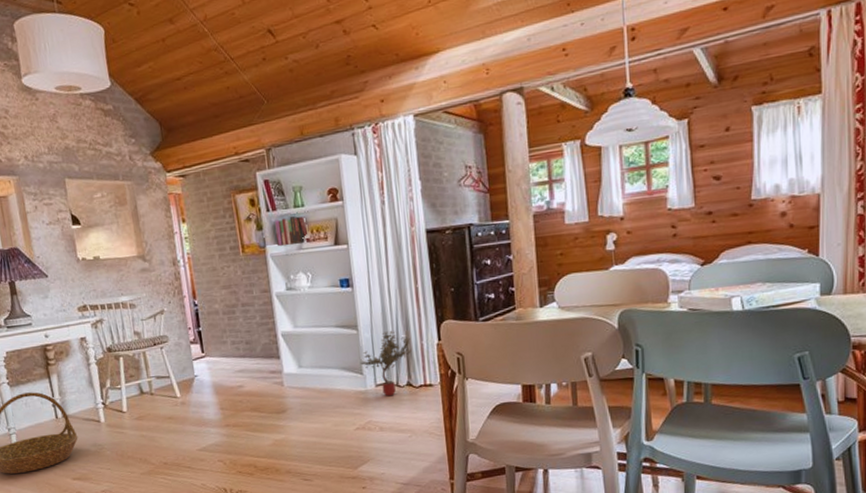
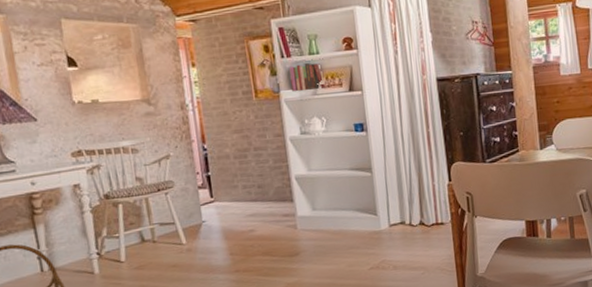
potted tree: present [360,330,411,397] -> none [374,172,424,236]

